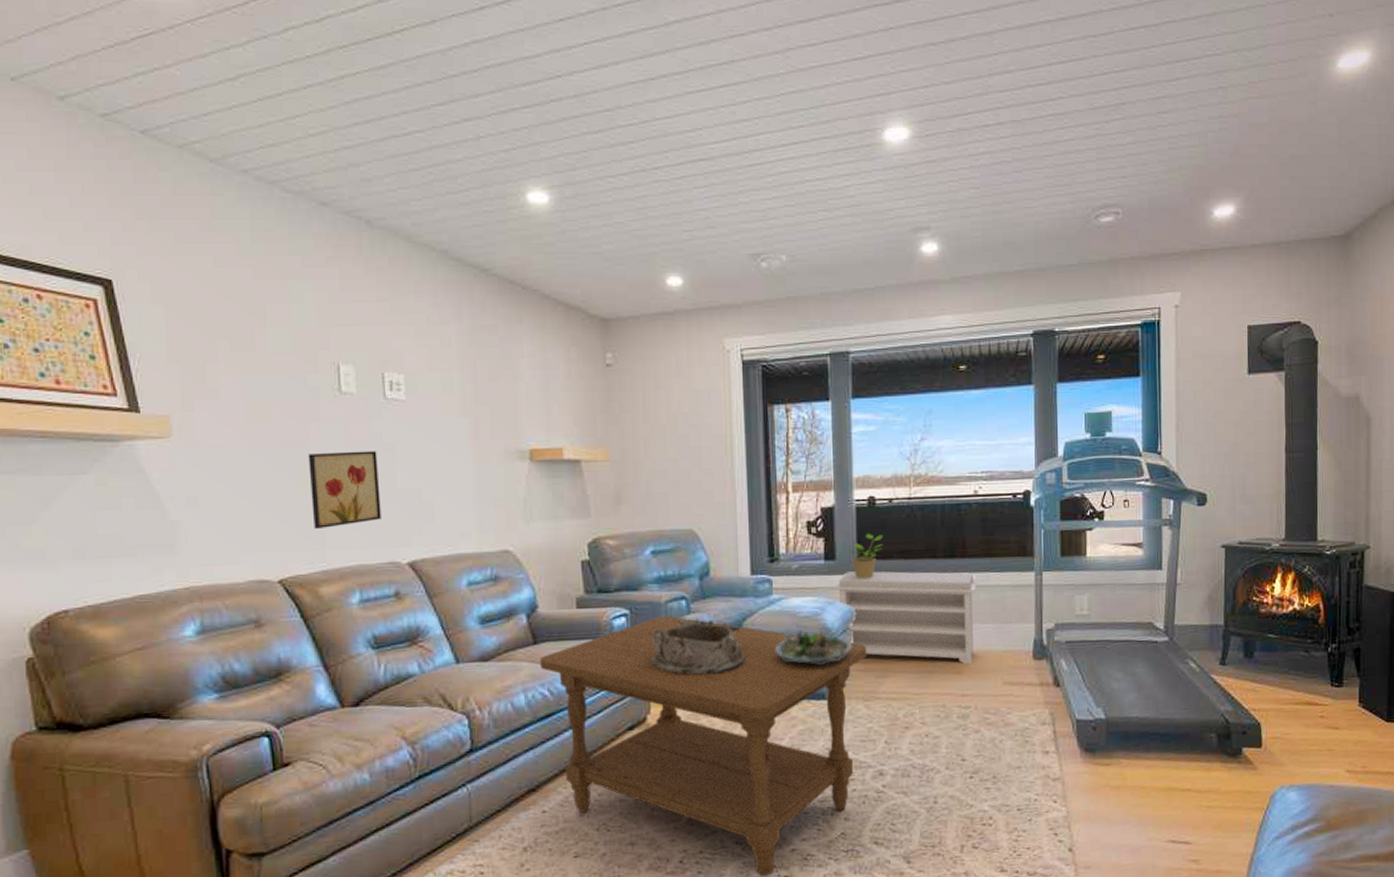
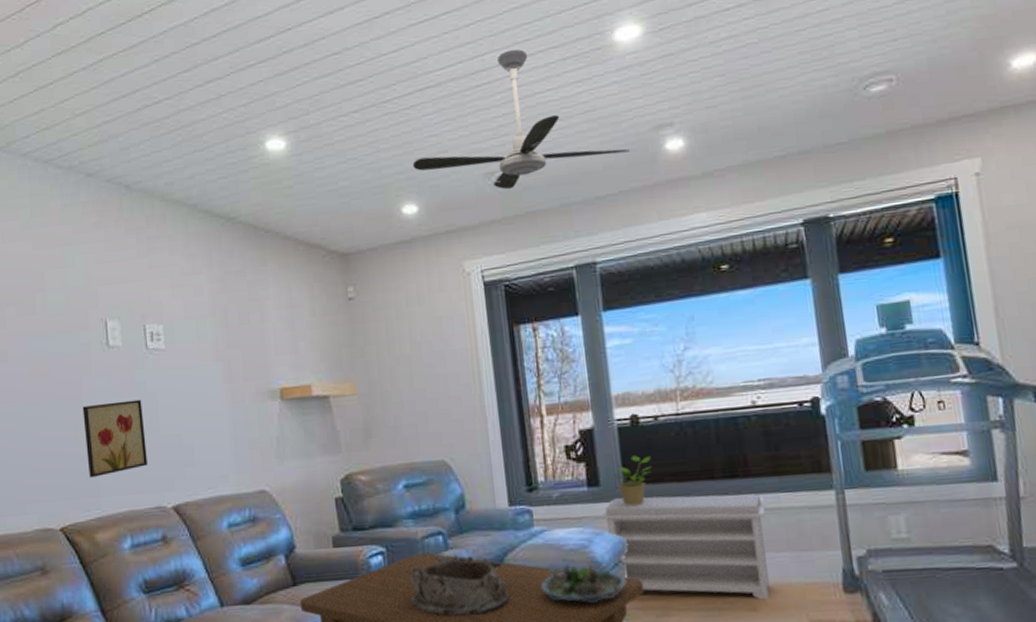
ceiling fan: none [680,133,889,273] -> present [412,49,630,190]

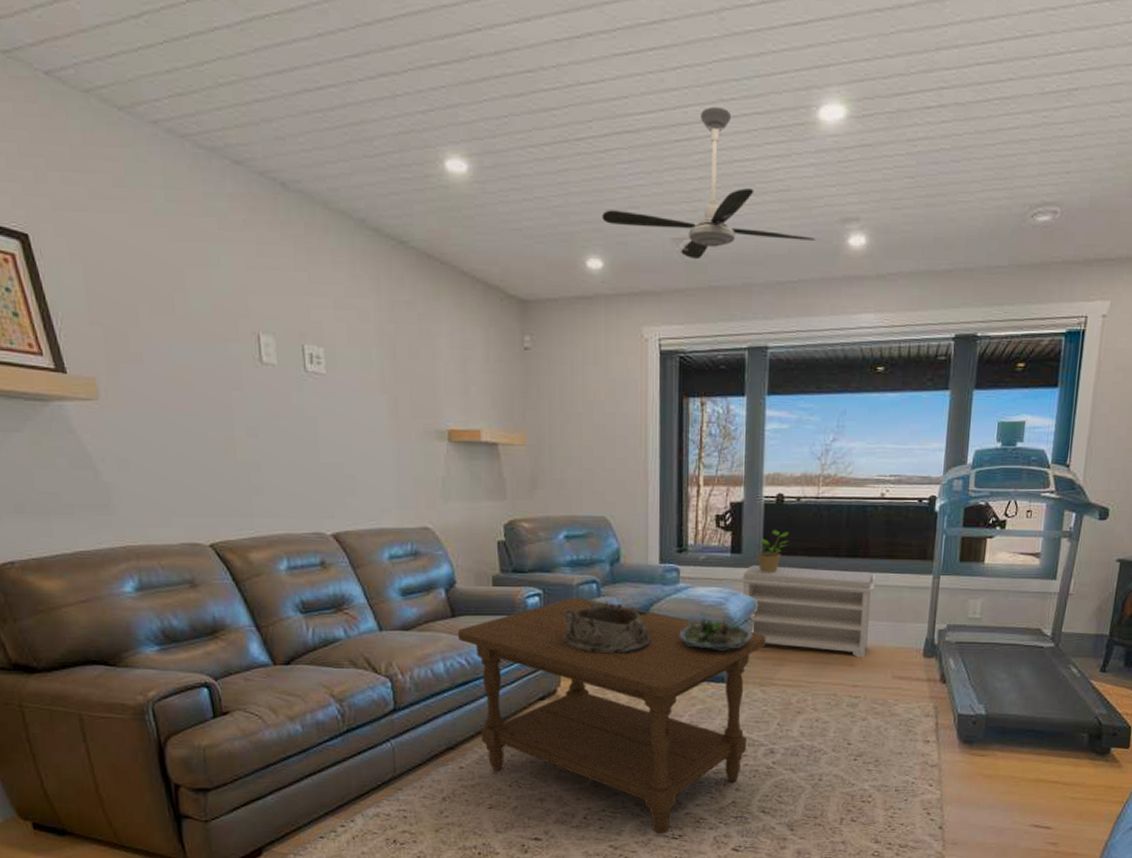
wall art: present [82,399,148,478] -> none [232,422,305,498]

